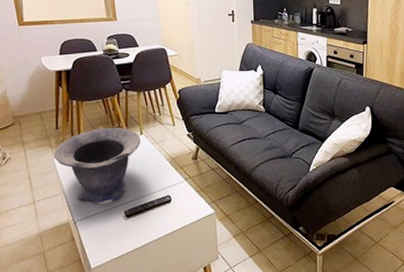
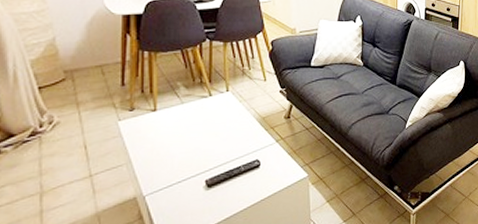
decorative bowl: present [54,128,141,204] -> none [119,84,227,173]

